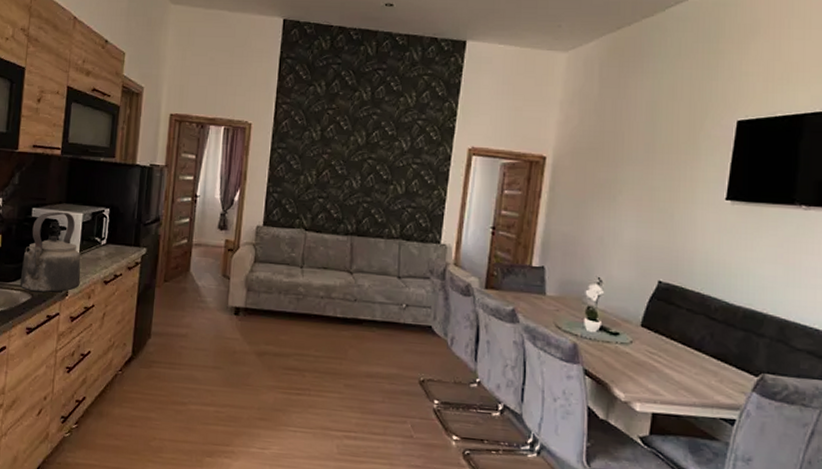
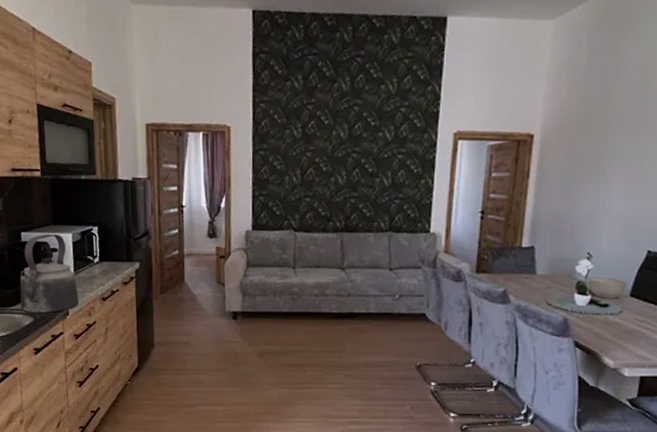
bowl: none [599,303,638,329] -> present [588,277,627,300]

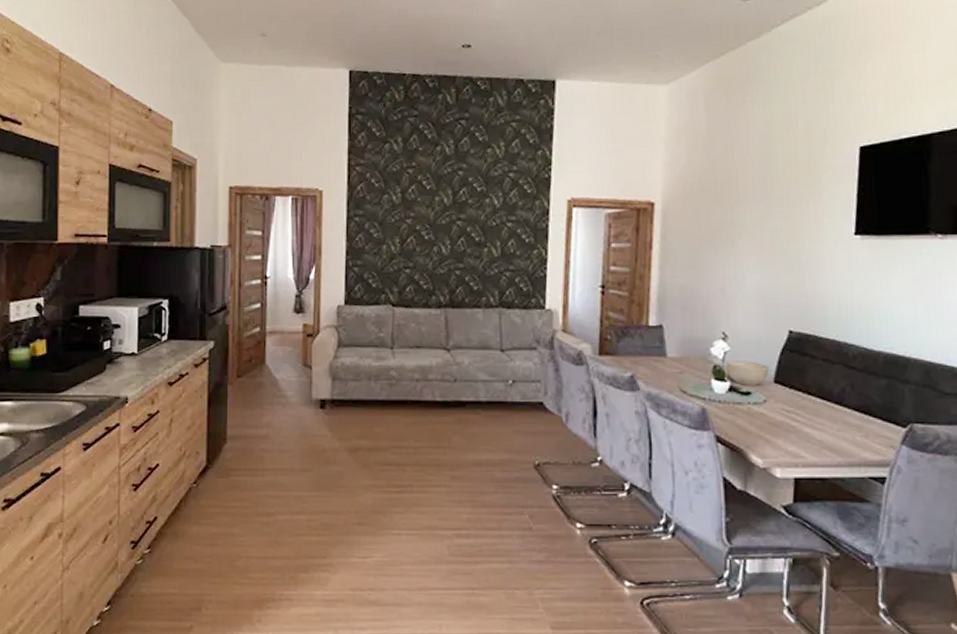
kettle: present [19,233,79,314] -> none [71,307,141,402]

